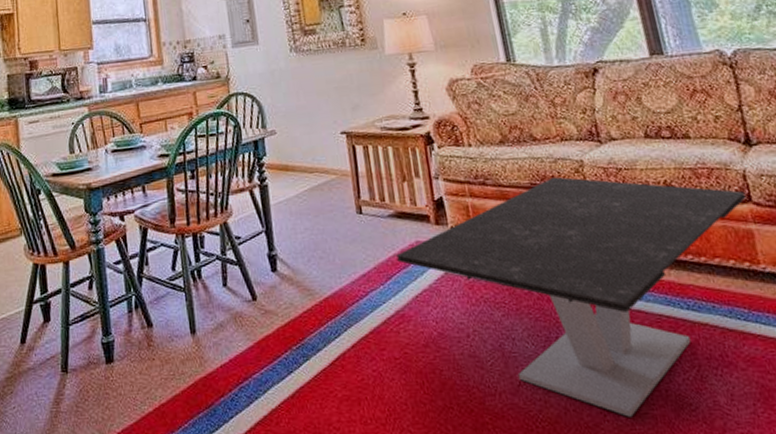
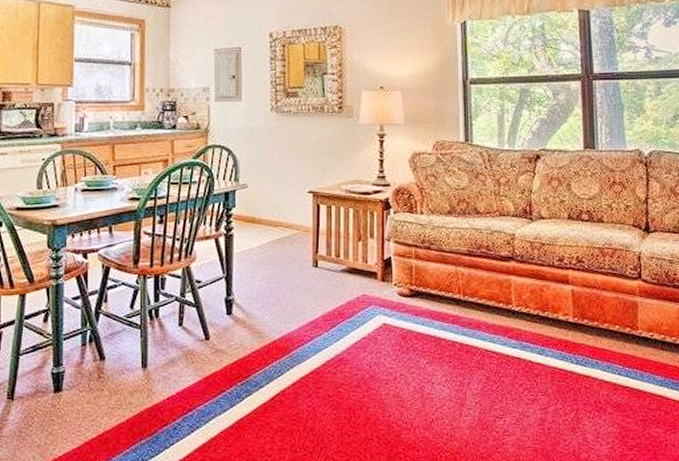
coffee table: present [396,176,747,417] -> none [343,247,638,450]

